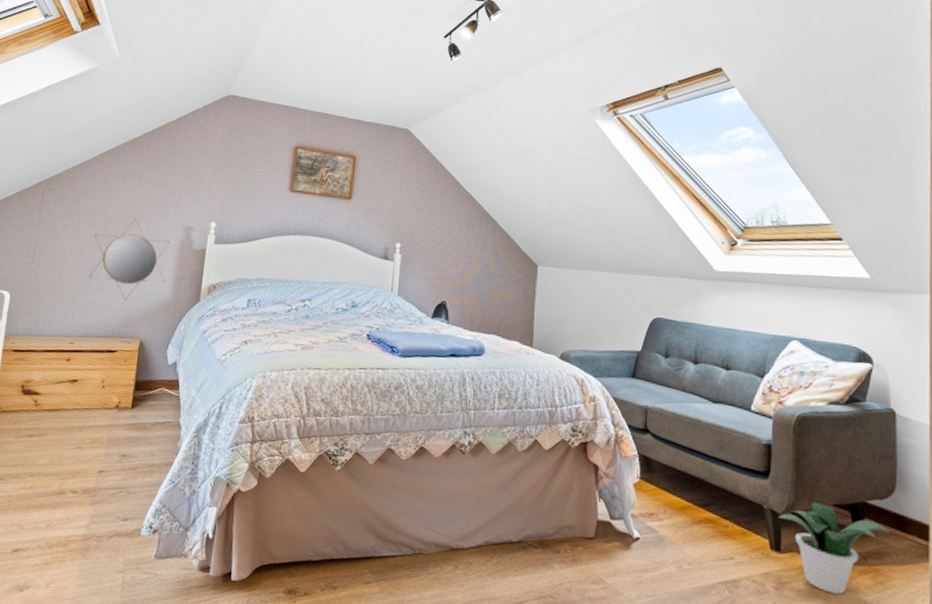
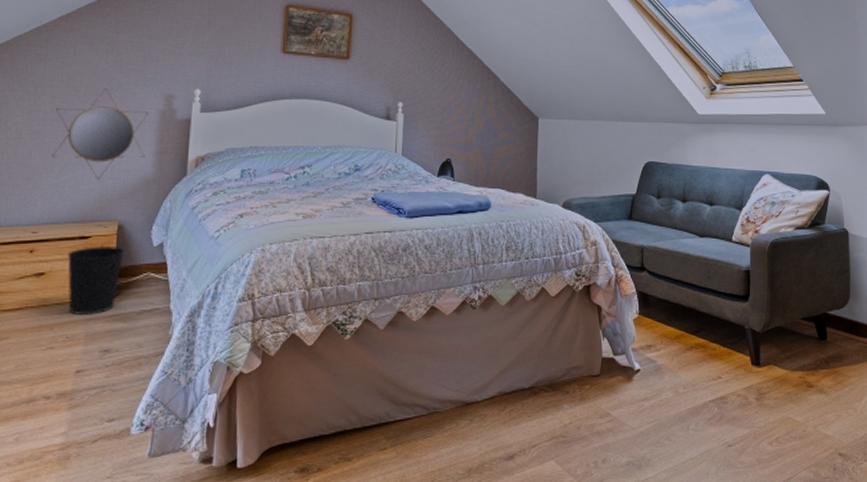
wastebasket: none [95,360,144,422] -> present [67,246,125,315]
potted plant: present [778,502,891,594] -> none [757,318,847,397]

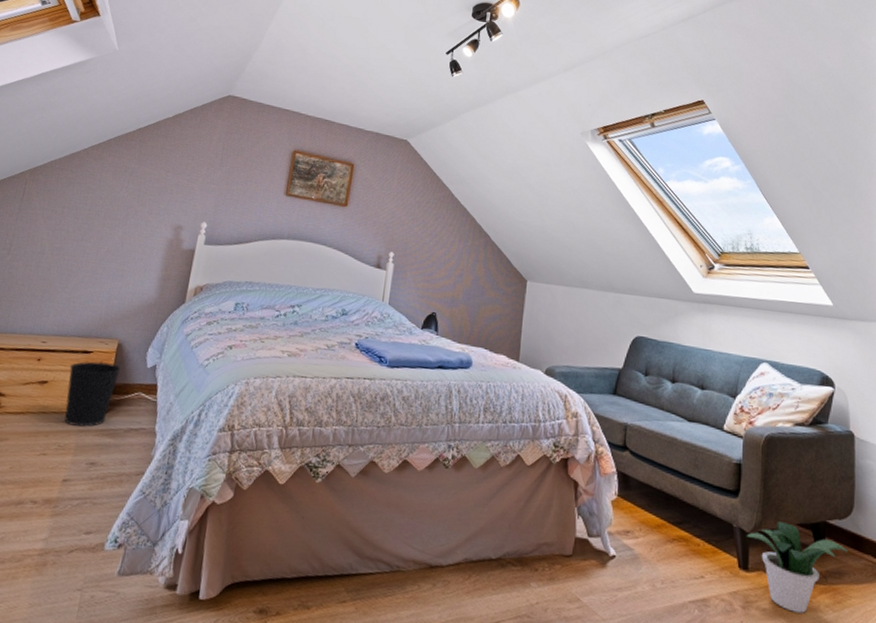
home mirror: present [51,87,149,181] -> none [67,213,158,300]
potted plant: none [757,318,847,397] -> present [746,521,849,613]

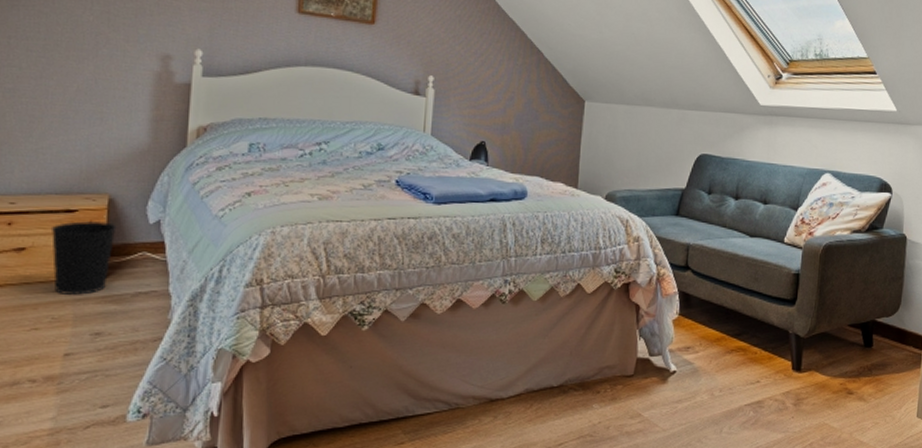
potted plant: present [746,521,849,613] -> none [800,324,893,404]

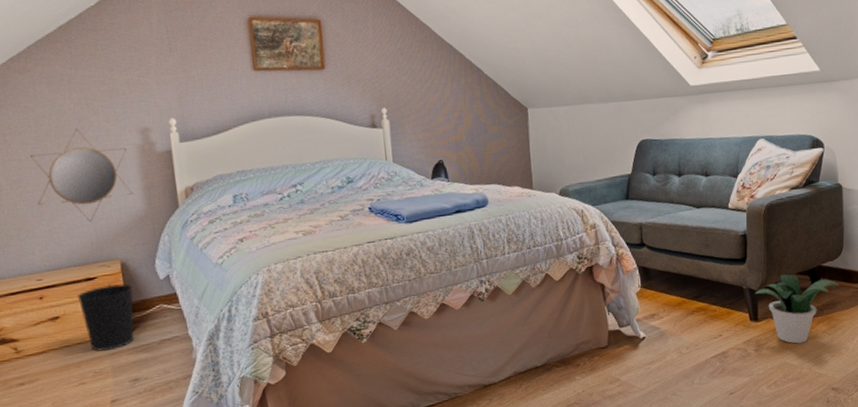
home mirror: none [29,42,143,149] -> present [30,128,133,223]
potted plant: none [800,324,893,404] -> present [754,274,840,344]

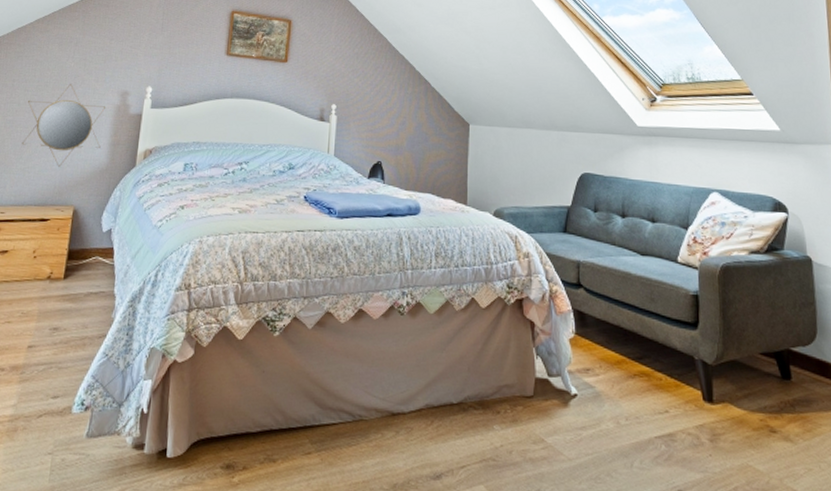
wastebasket: present [76,283,135,352] -> none [26,228,78,293]
potted plant: present [754,274,840,344] -> none [708,352,815,444]

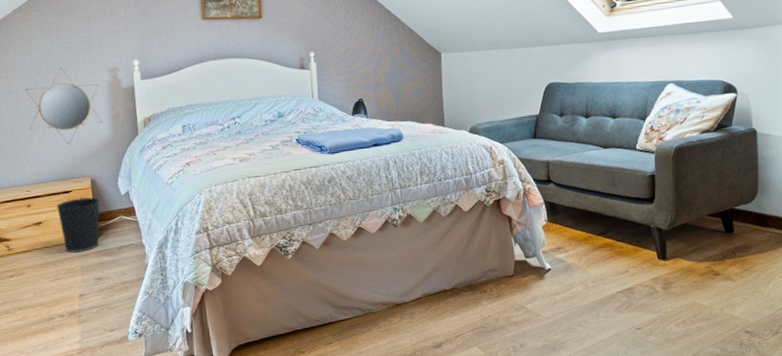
wastebasket: none [26,228,78,293] -> present [56,197,100,253]

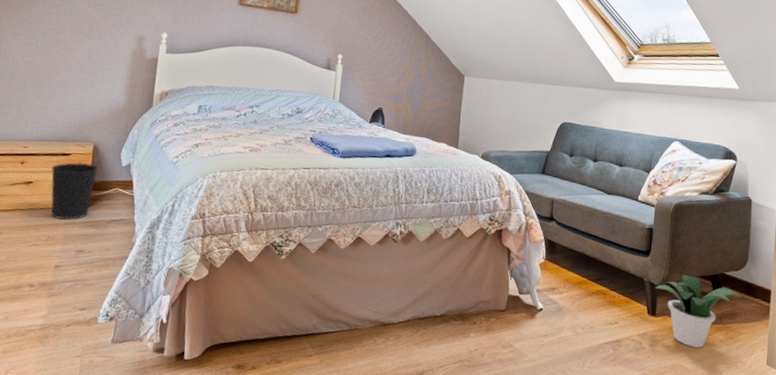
home mirror: present [25,67,103,146] -> none [41,27,123,107]
potted plant: none [663,215,754,284] -> present [655,275,742,348]

